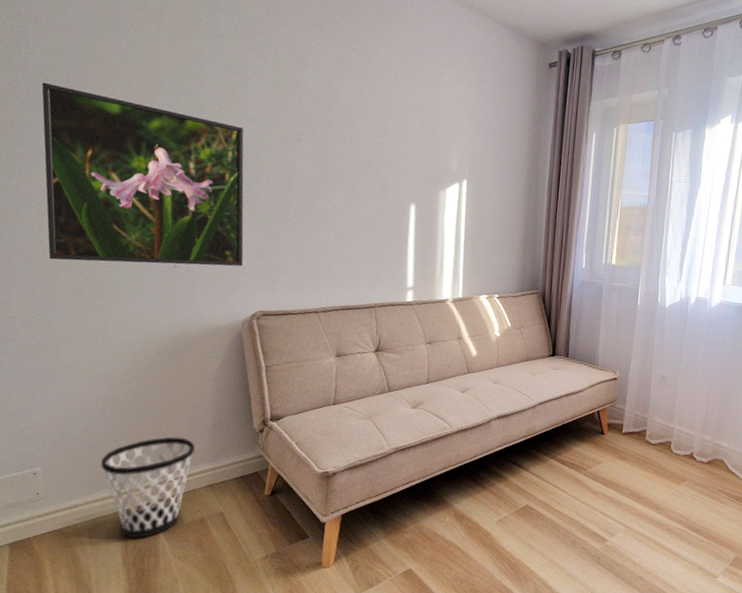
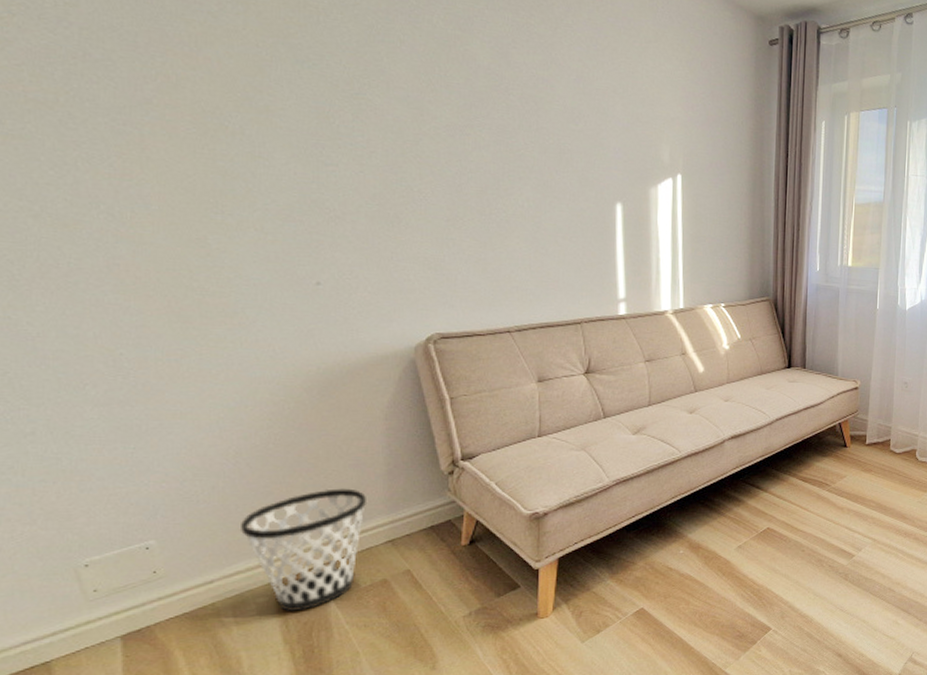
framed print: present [42,82,244,266] -> none [96,45,409,281]

